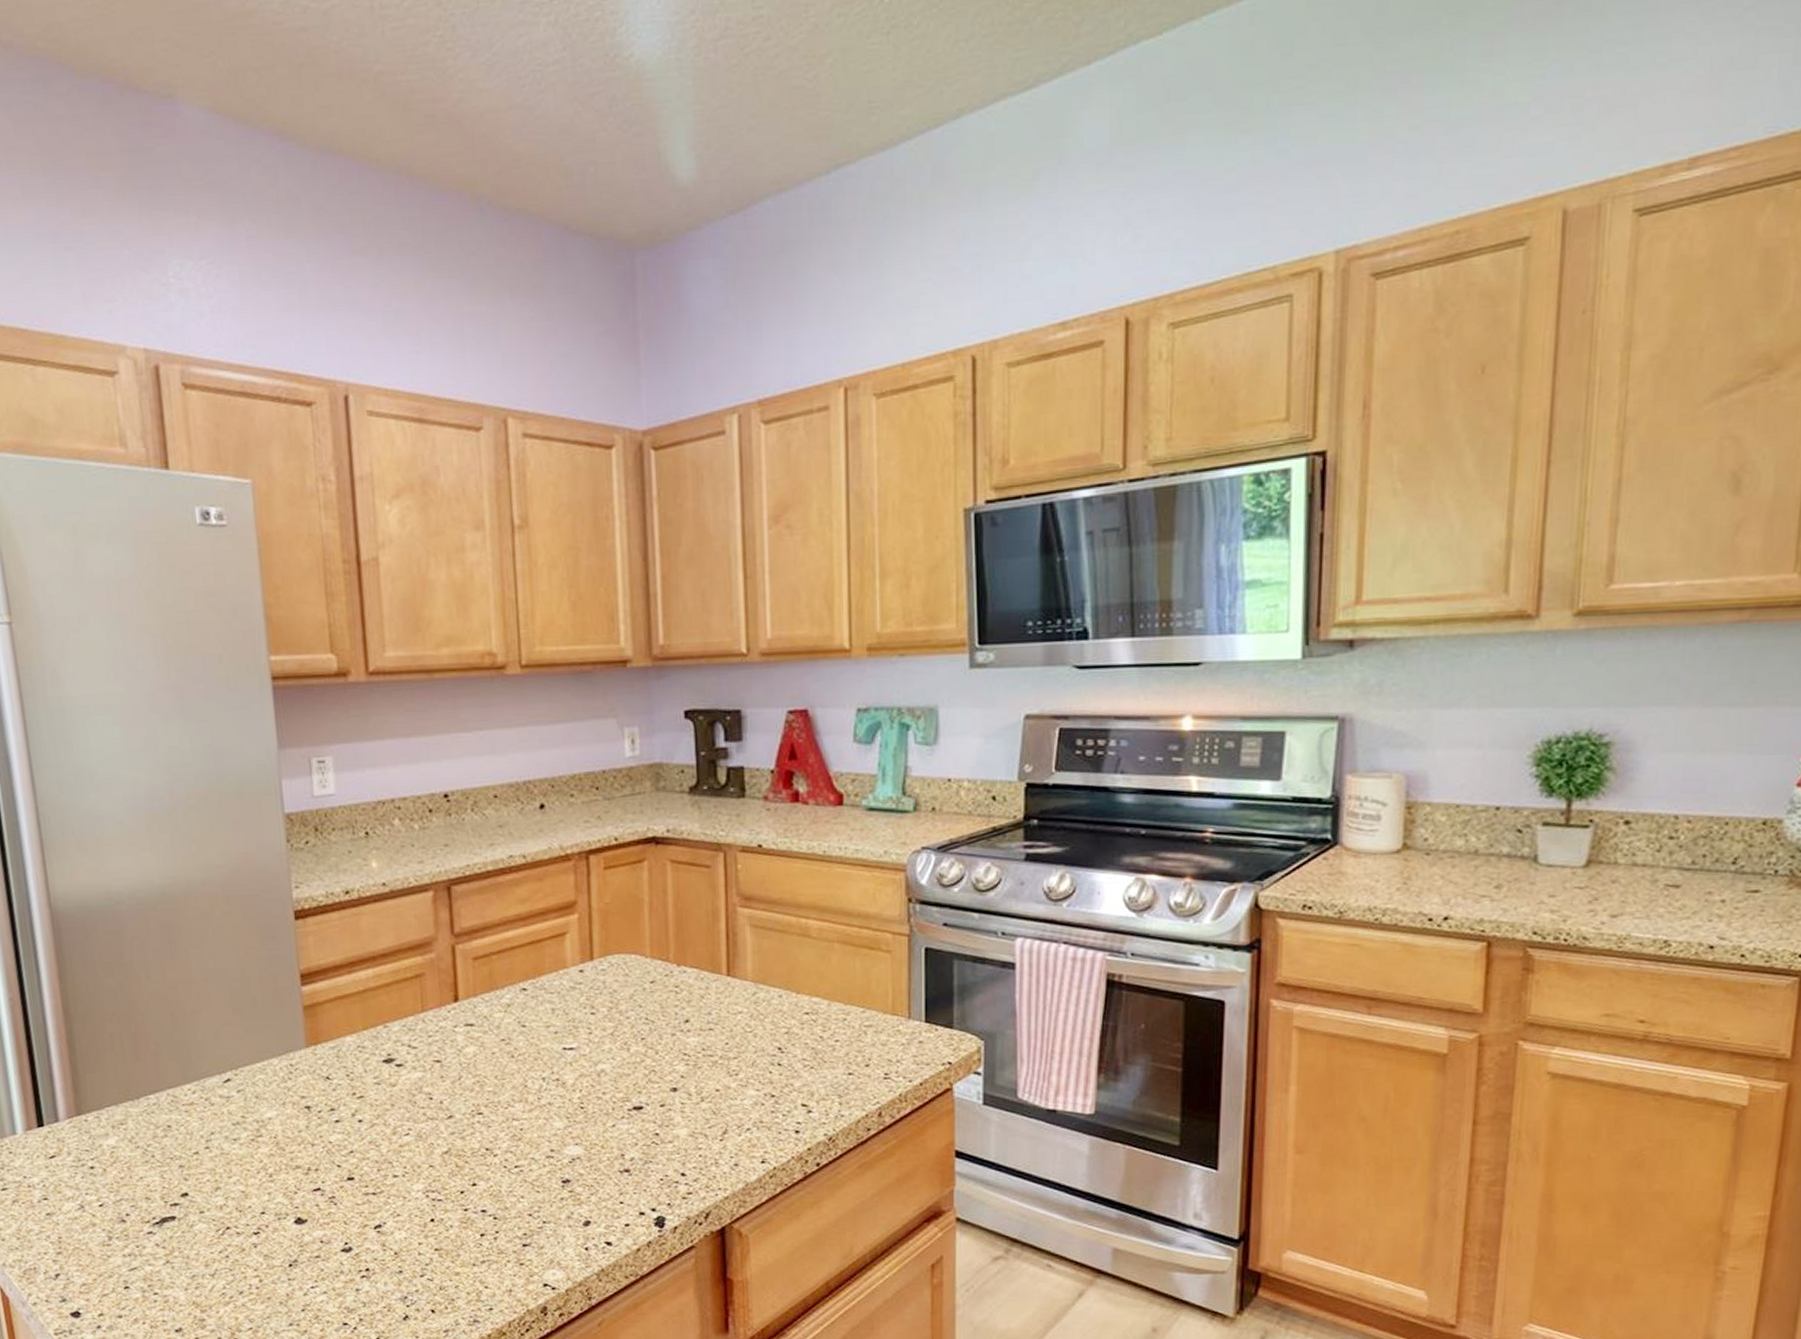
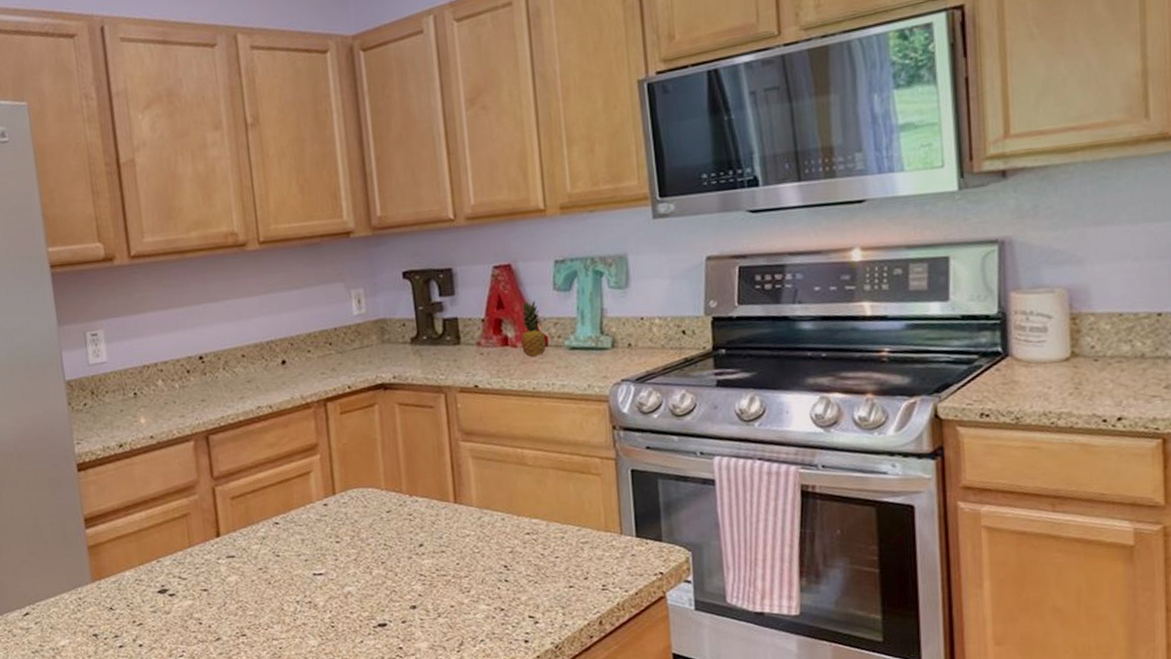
fruit: none [814,752,841,816] -> present [521,300,546,357]

